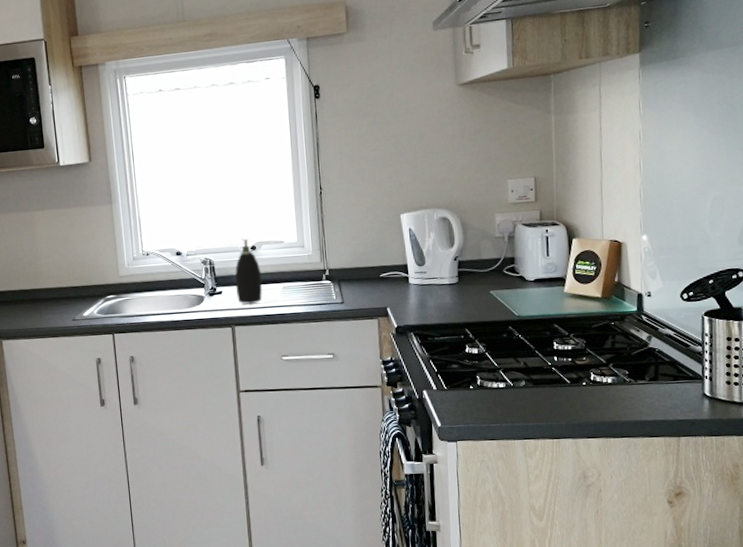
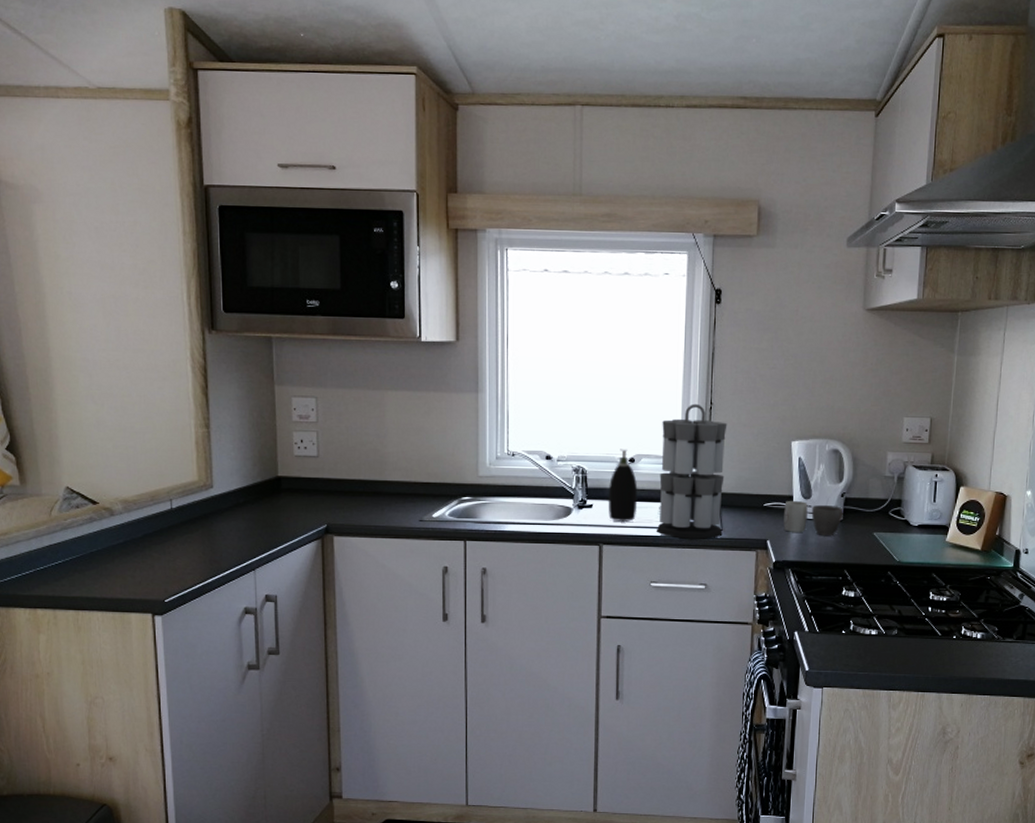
spice rack: none [277,190,344,315] -> present [657,403,727,540]
mug: none [400,268,424,298] -> present [783,500,808,532]
cup: none [426,269,458,298] -> present [811,505,843,535]

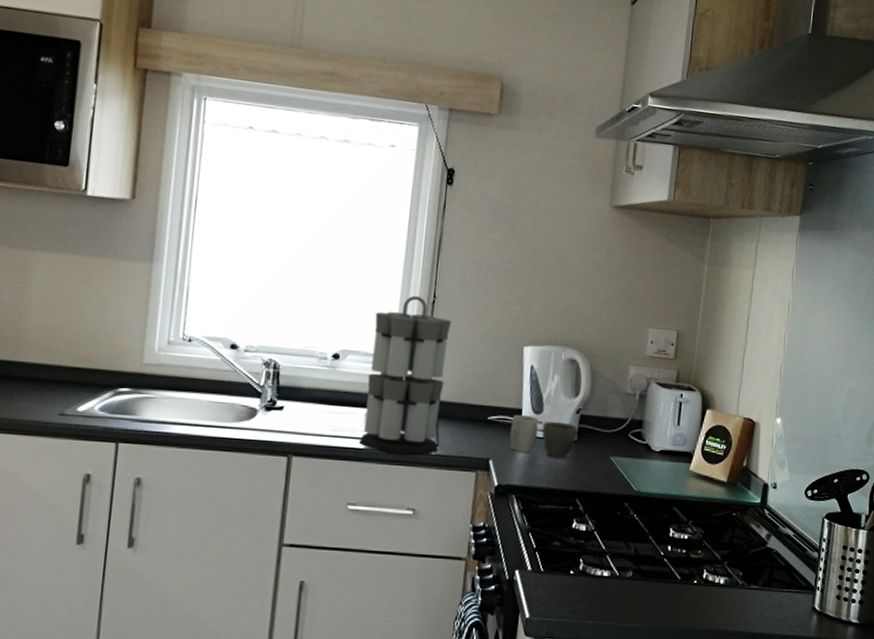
soap dispenser: present [608,449,638,522] -> none [302,342,341,430]

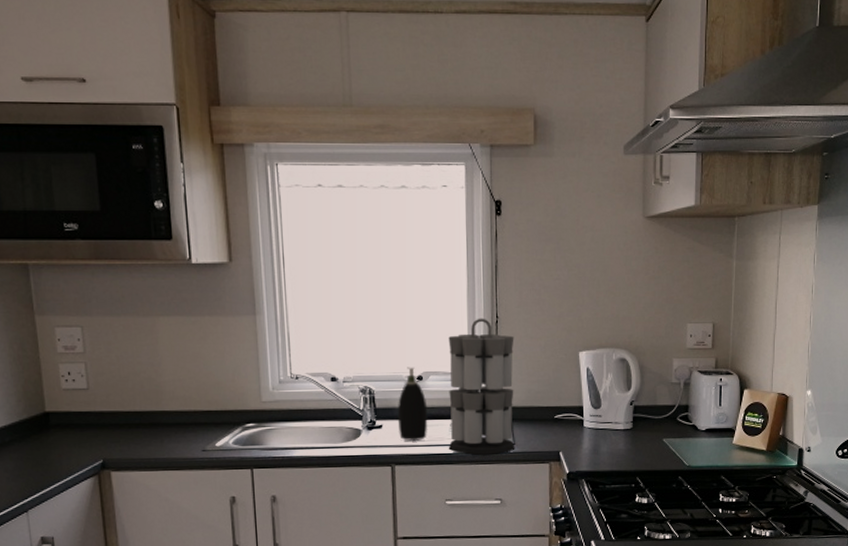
soap dispenser: none [302,342,341,430] -> present [397,367,428,441]
mug: present [509,414,539,453] -> none [575,410,598,443]
cup: present [541,422,578,458] -> none [602,414,633,444]

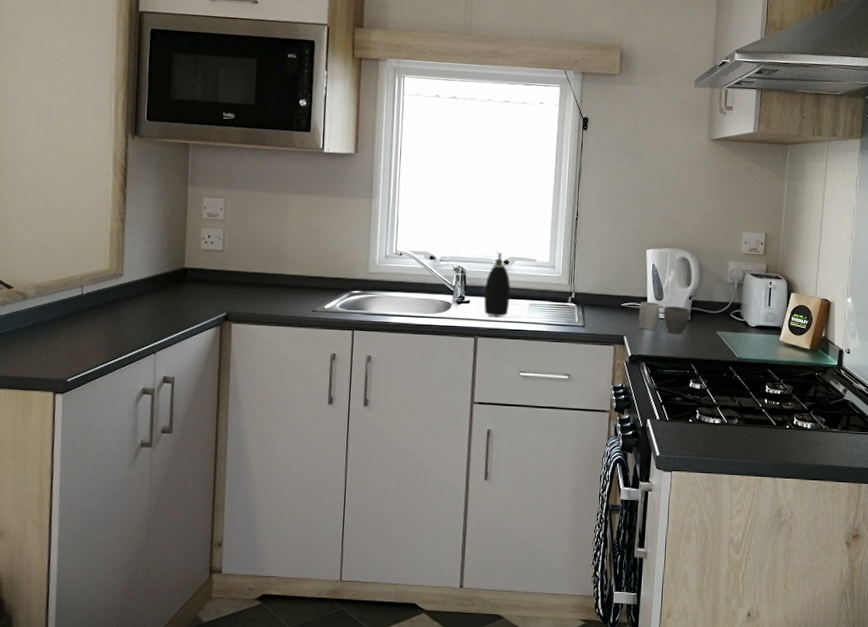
spice rack: present [448,318,515,456] -> none [527,214,591,335]
mug: none [575,410,598,443] -> present [638,301,660,330]
cup: none [602,414,633,444] -> present [663,306,691,333]

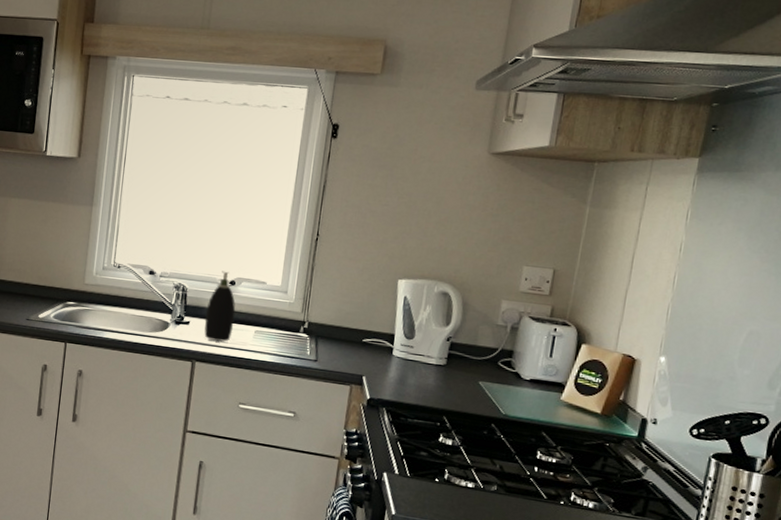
mug: present [638,301,660,330] -> none [381,338,410,373]
cup: present [663,306,691,333] -> none [412,346,448,379]

